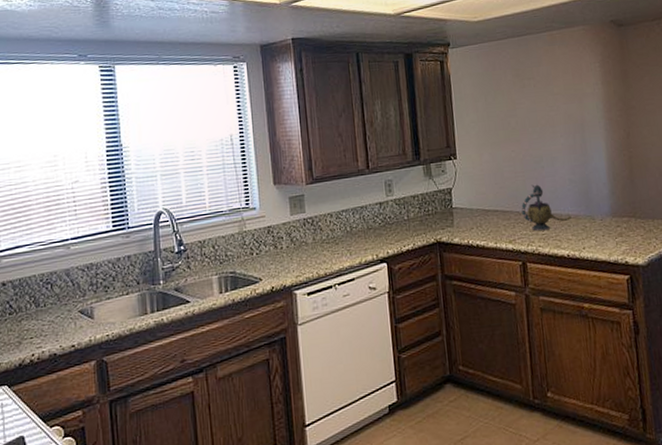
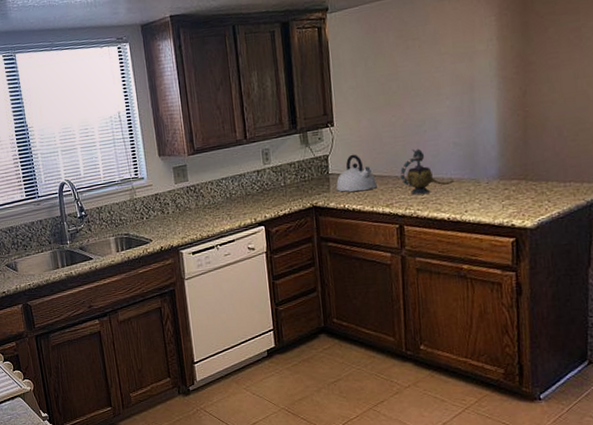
kettle: none [459,188,500,227] -> present [336,154,377,192]

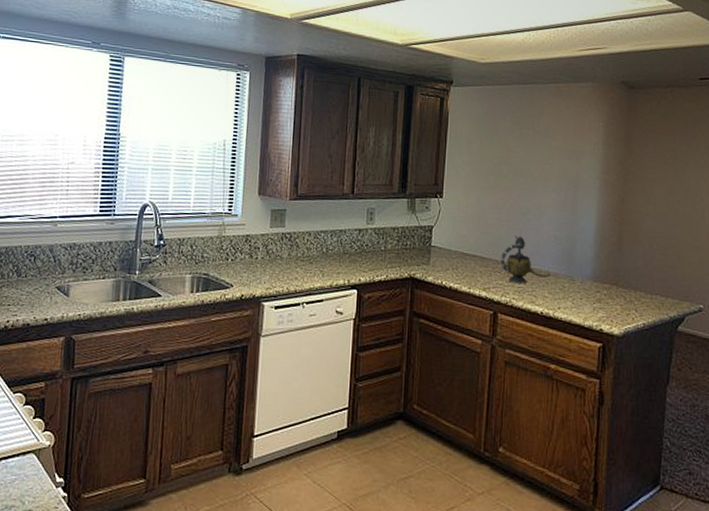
kettle: present [336,154,377,192] -> none [436,229,477,270]

